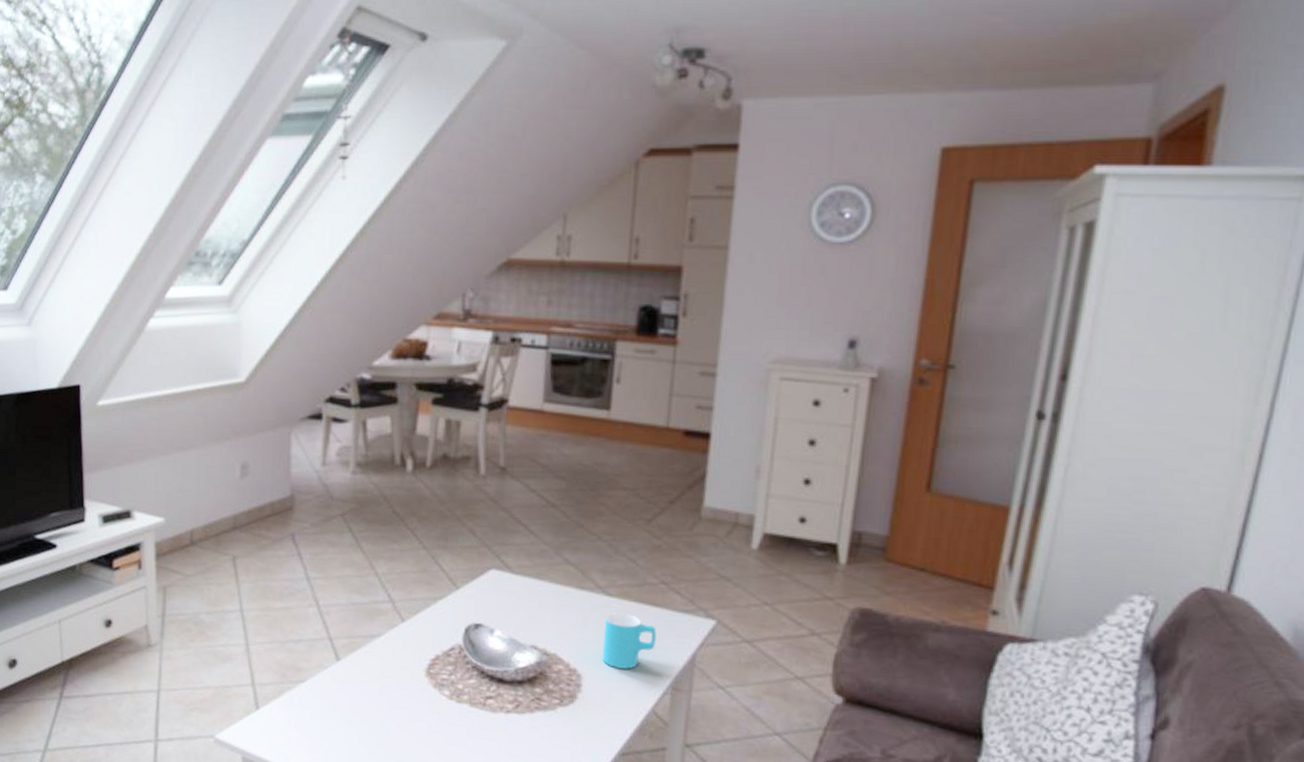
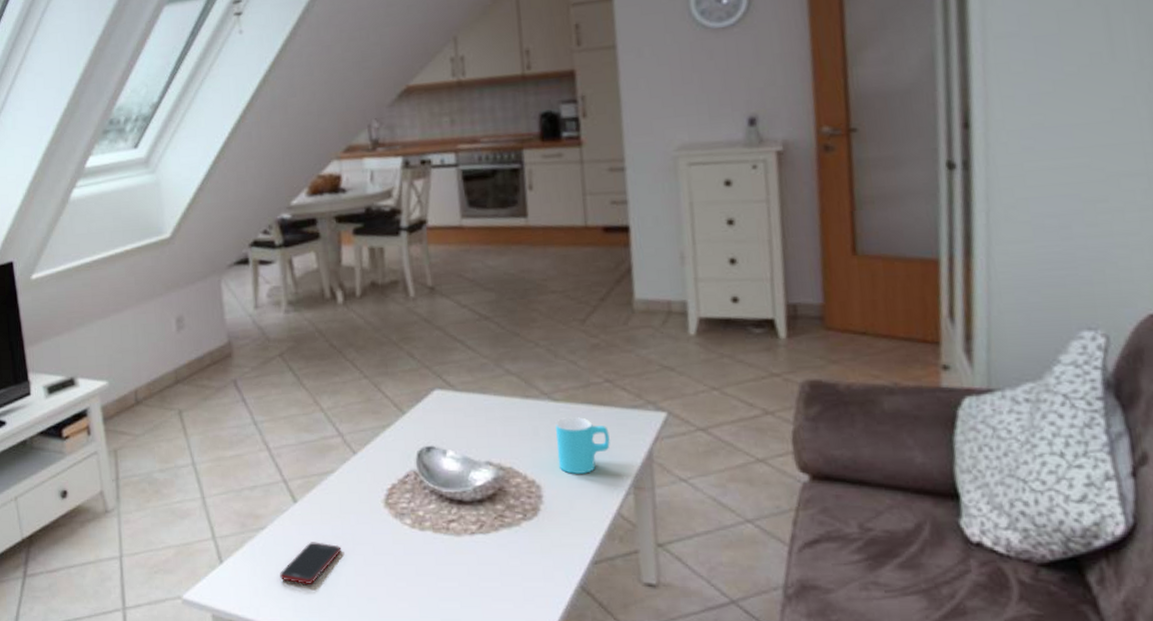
cell phone: none [314,700,378,741] -> present [280,542,342,585]

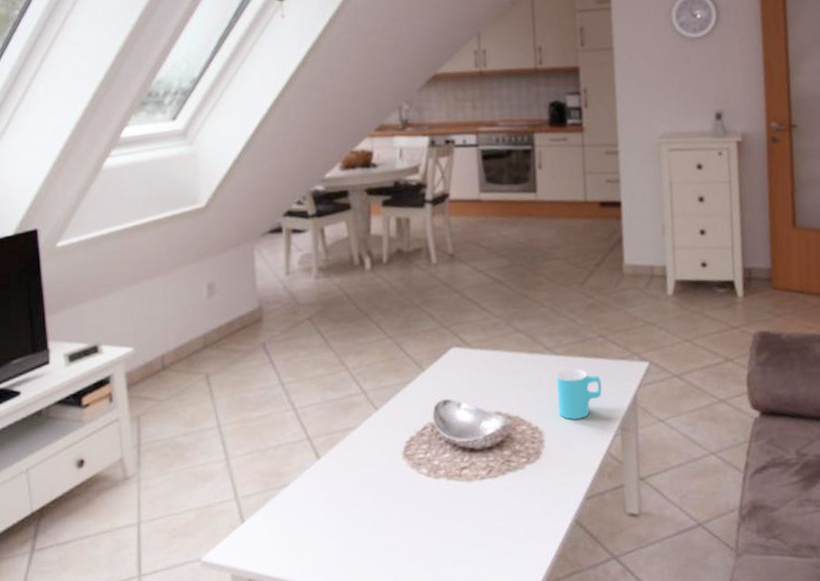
cell phone: present [280,542,342,585] -> none [301,495,361,538]

